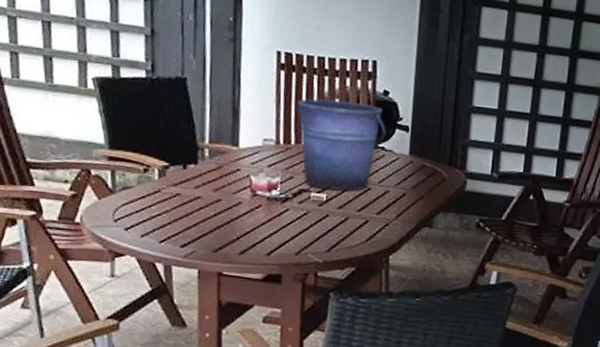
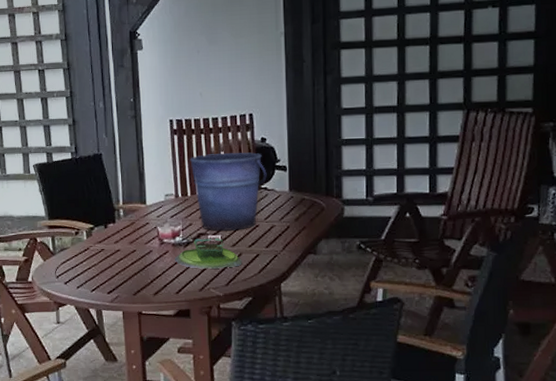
plant pot: none [269,194,349,232] -> present [175,237,242,269]

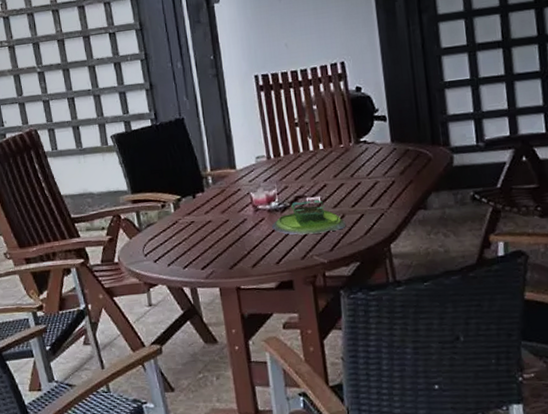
bucket: present [190,152,267,231] -> none [280,103,366,192]

